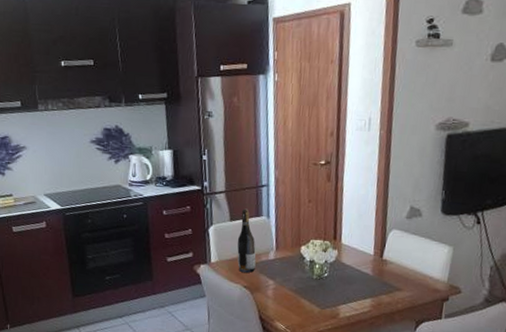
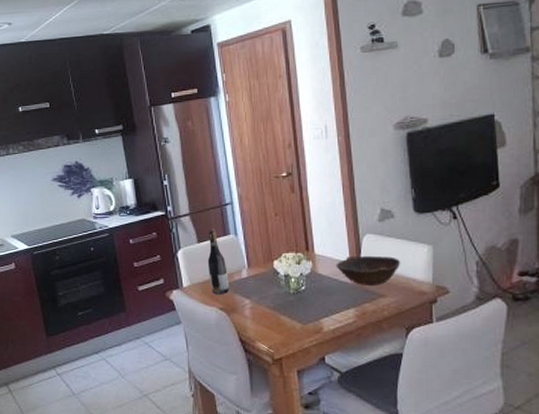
bowl: none [359,248,422,280] -> present [336,255,401,287]

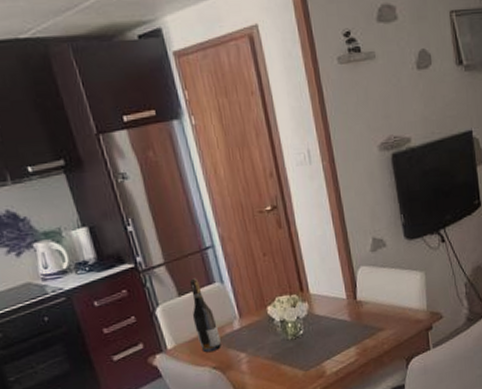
bowl: present [336,255,401,287] -> none [332,287,397,322]

